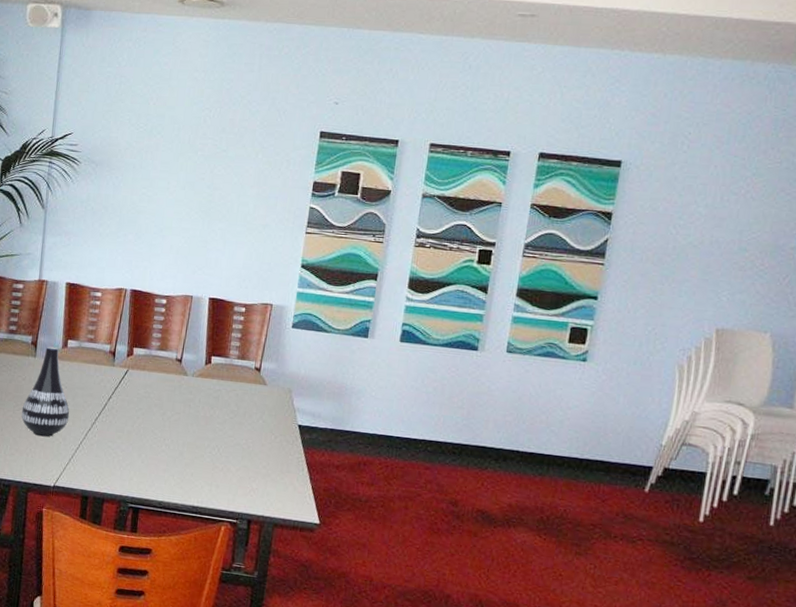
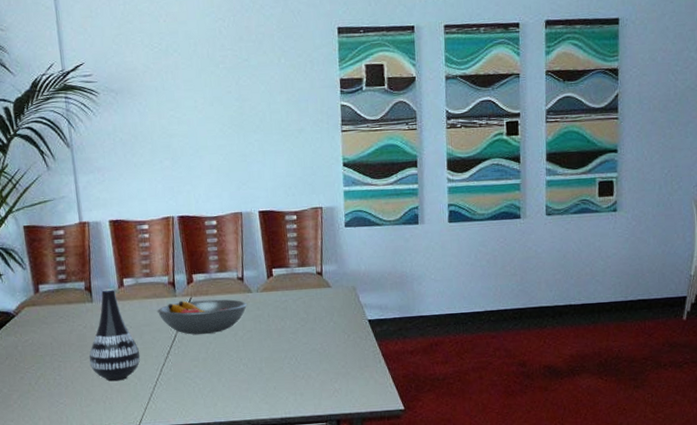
fruit bowl: none [93,371,181,409] -> present [157,299,248,335]

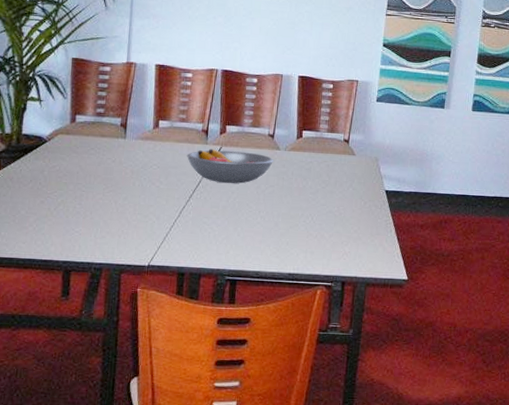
vase: present [89,288,141,381] -> none [111,127,163,217]

